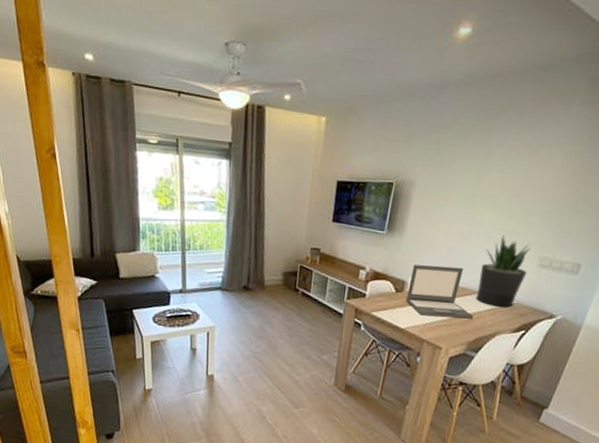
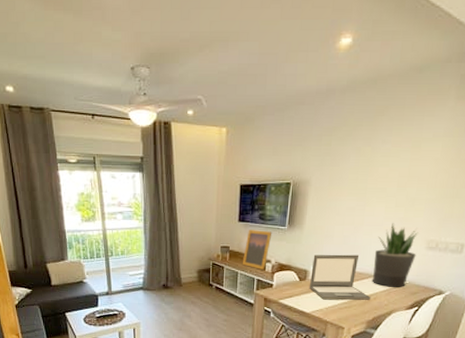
picture frame: none [333,231,369,277] -> present [242,230,272,270]

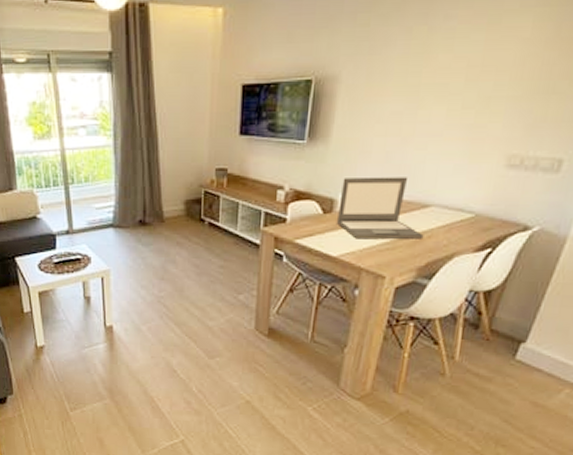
picture frame: present [242,230,272,270] -> none [244,146,286,199]
planter: present [372,223,419,288] -> none [425,132,496,223]

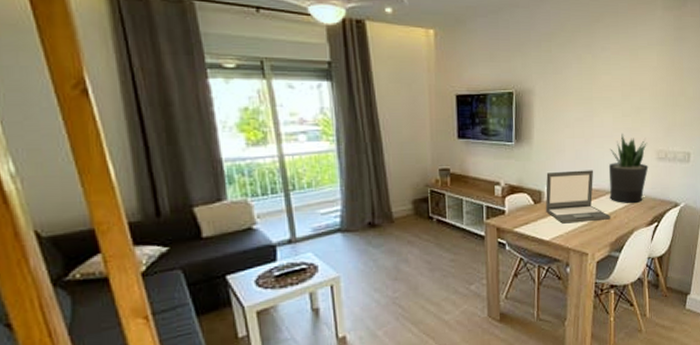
planter: none [425,132,496,223] -> present [609,134,649,204]

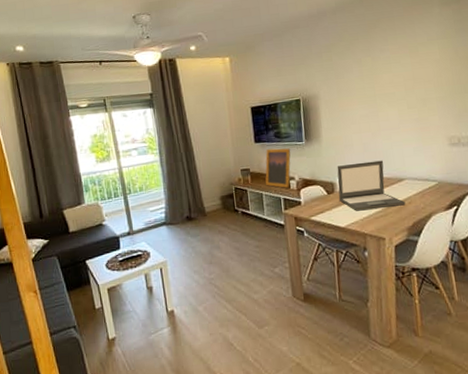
picture frame: none [466,147,499,194] -> present [265,148,291,188]
planter: present [609,134,649,204] -> none [398,125,441,190]

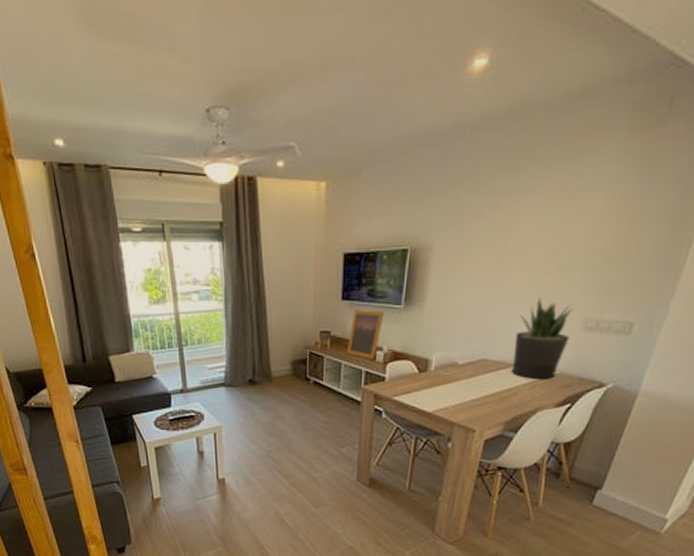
laptop: present [337,160,406,211] -> none [430,338,510,396]
planter: none [398,125,441,190] -> present [511,298,574,380]

